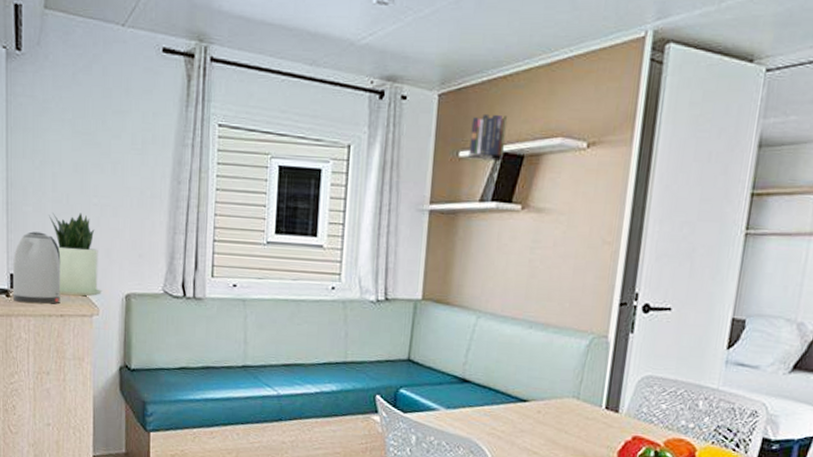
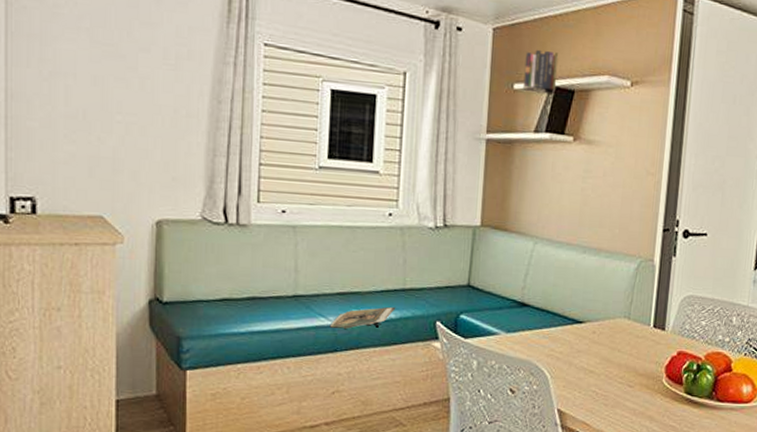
kettle: present [12,231,61,305] -> none [12,150,76,232]
planter: present [49,212,103,297] -> none [61,129,128,223]
magazine: none [275,379,337,399] -> present [329,306,396,329]

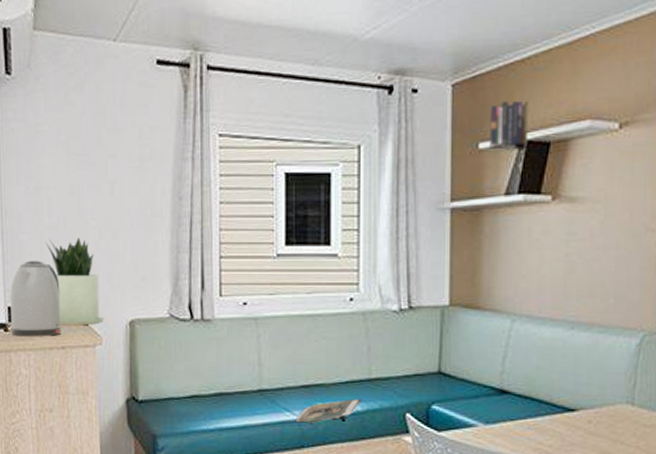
kettle: none [12,150,76,232] -> present [9,261,61,337]
planter: none [61,129,128,223] -> present [46,237,105,326]

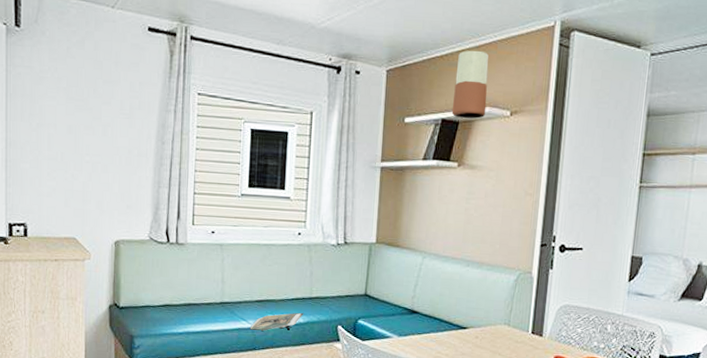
kettle: present [9,261,61,337] -> none [10,186,56,251]
planter: present [46,237,105,326] -> none [45,169,94,243]
books: present [489,100,529,150] -> none [413,86,445,126]
vase: none [540,47,587,138] -> present [451,50,489,119]

